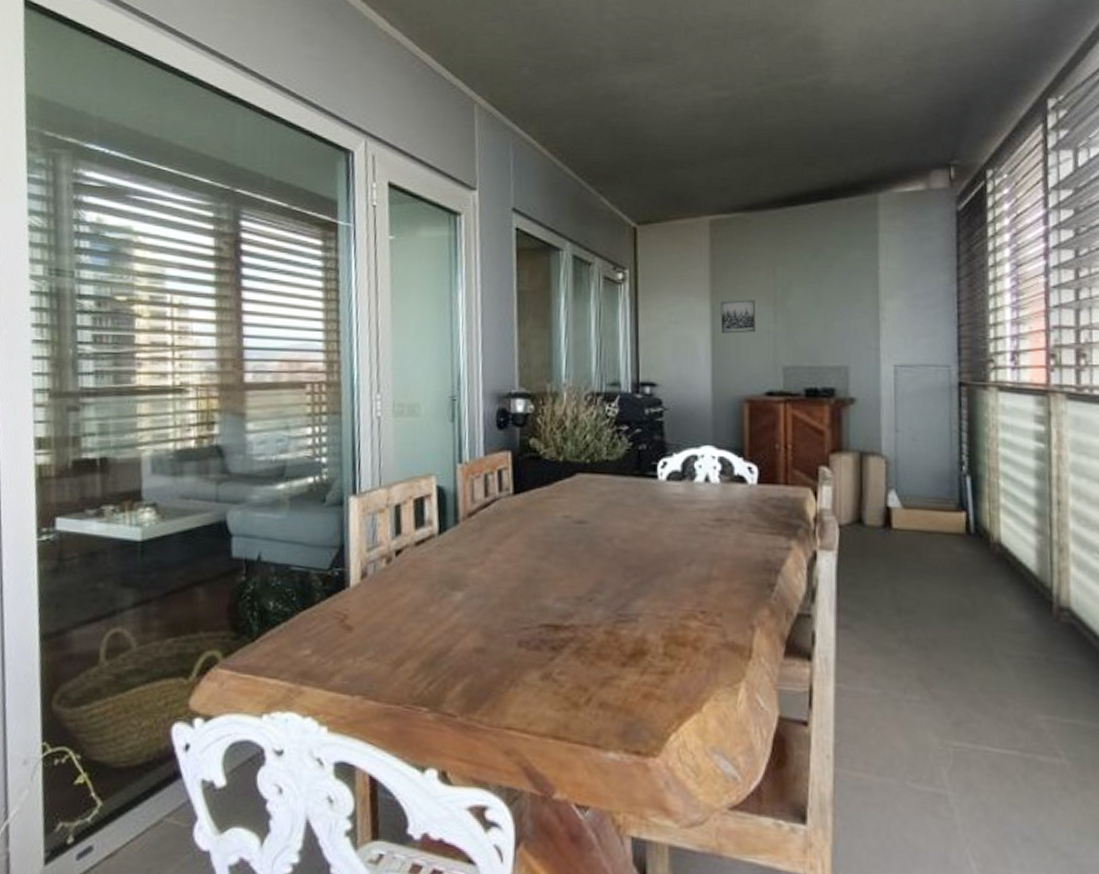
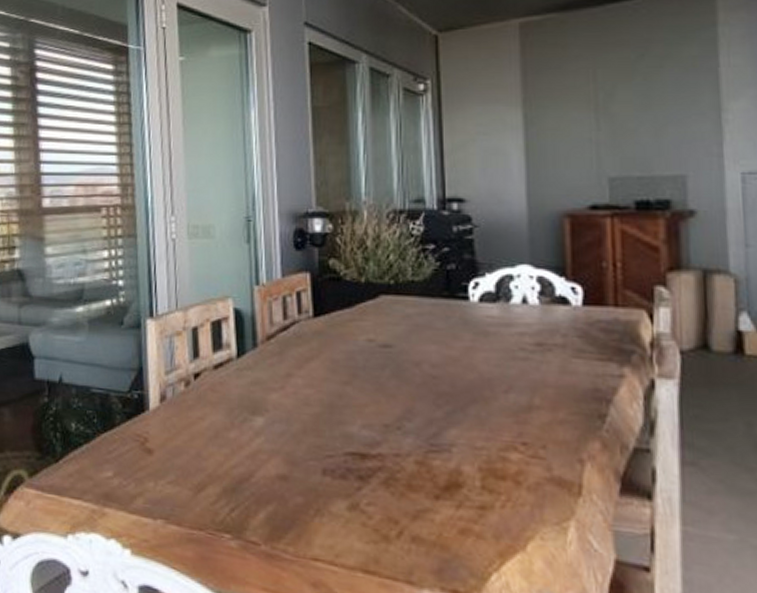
wall art: present [721,300,757,334] -> none [534,106,577,144]

